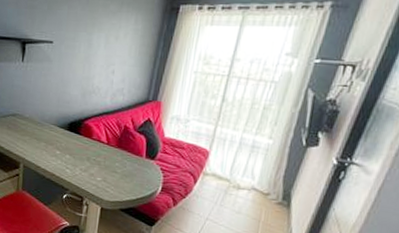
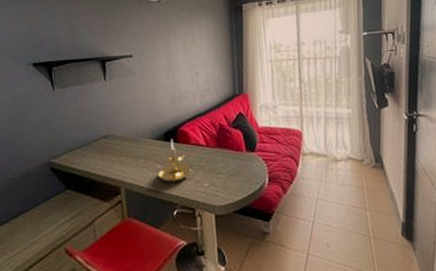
candle holder: none [56,130,88,170] -> present [158,139,191,183]

